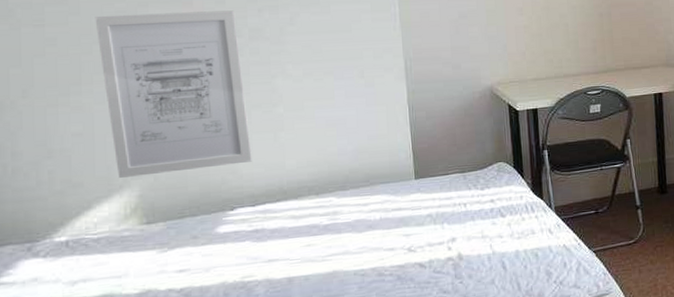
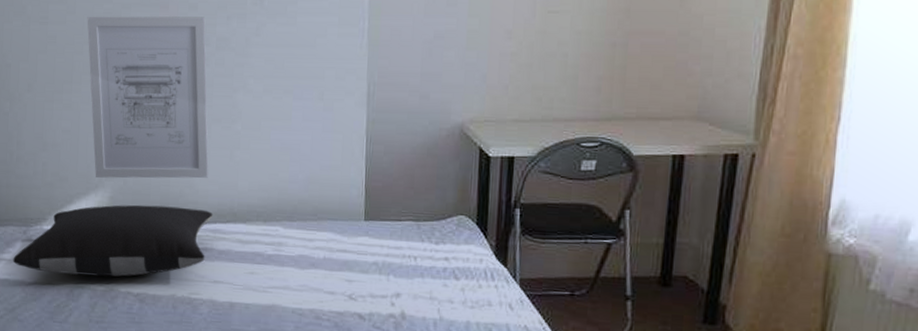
pillow: none [14,193,262,288] -> present [13,204,213,277]

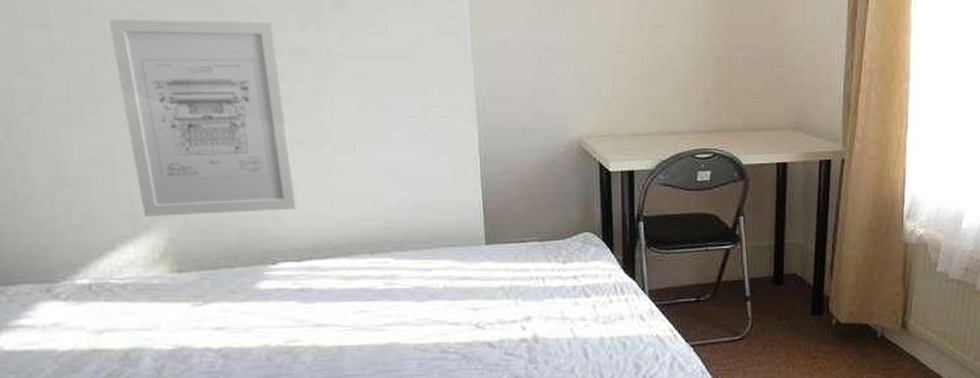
pillow: present [13,204,213,277] -> none [34,244,308,336]

